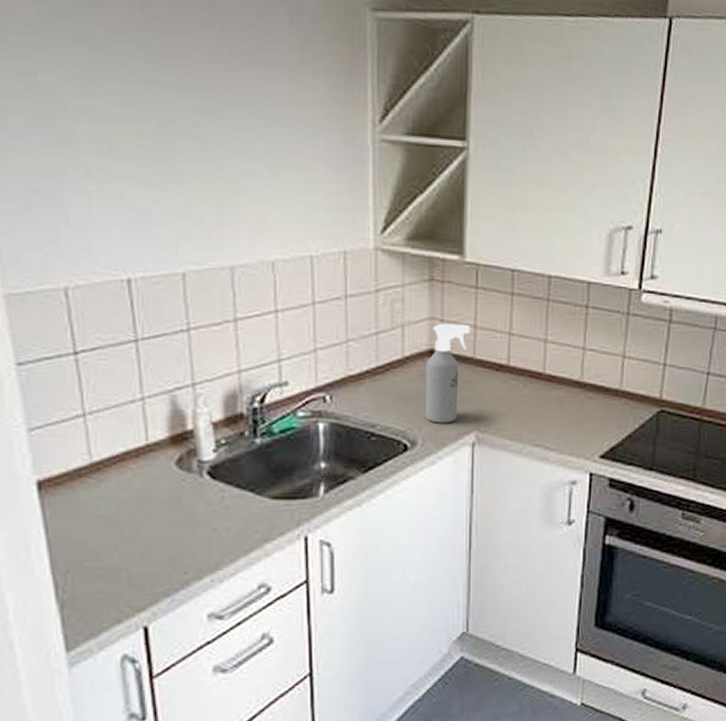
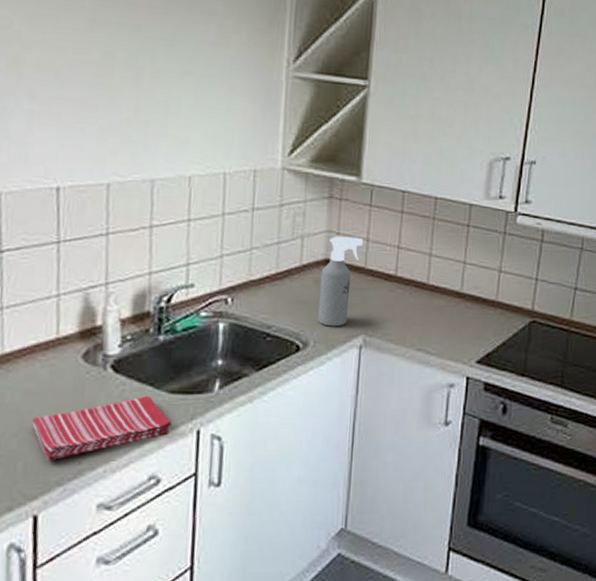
dish towel: none [131,503,277,571] -> present [32,396,172,460]

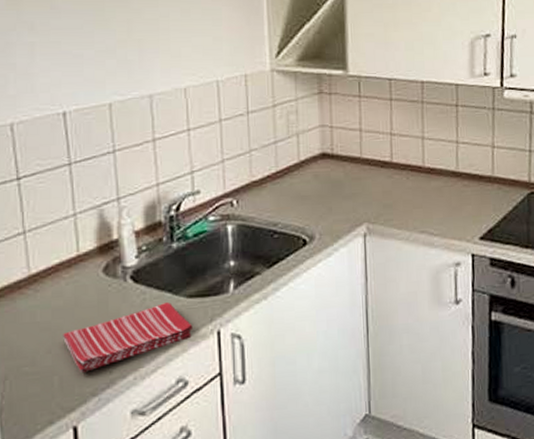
spray bottle: present [318,236,364,327] -> none [319,128,357,218]

